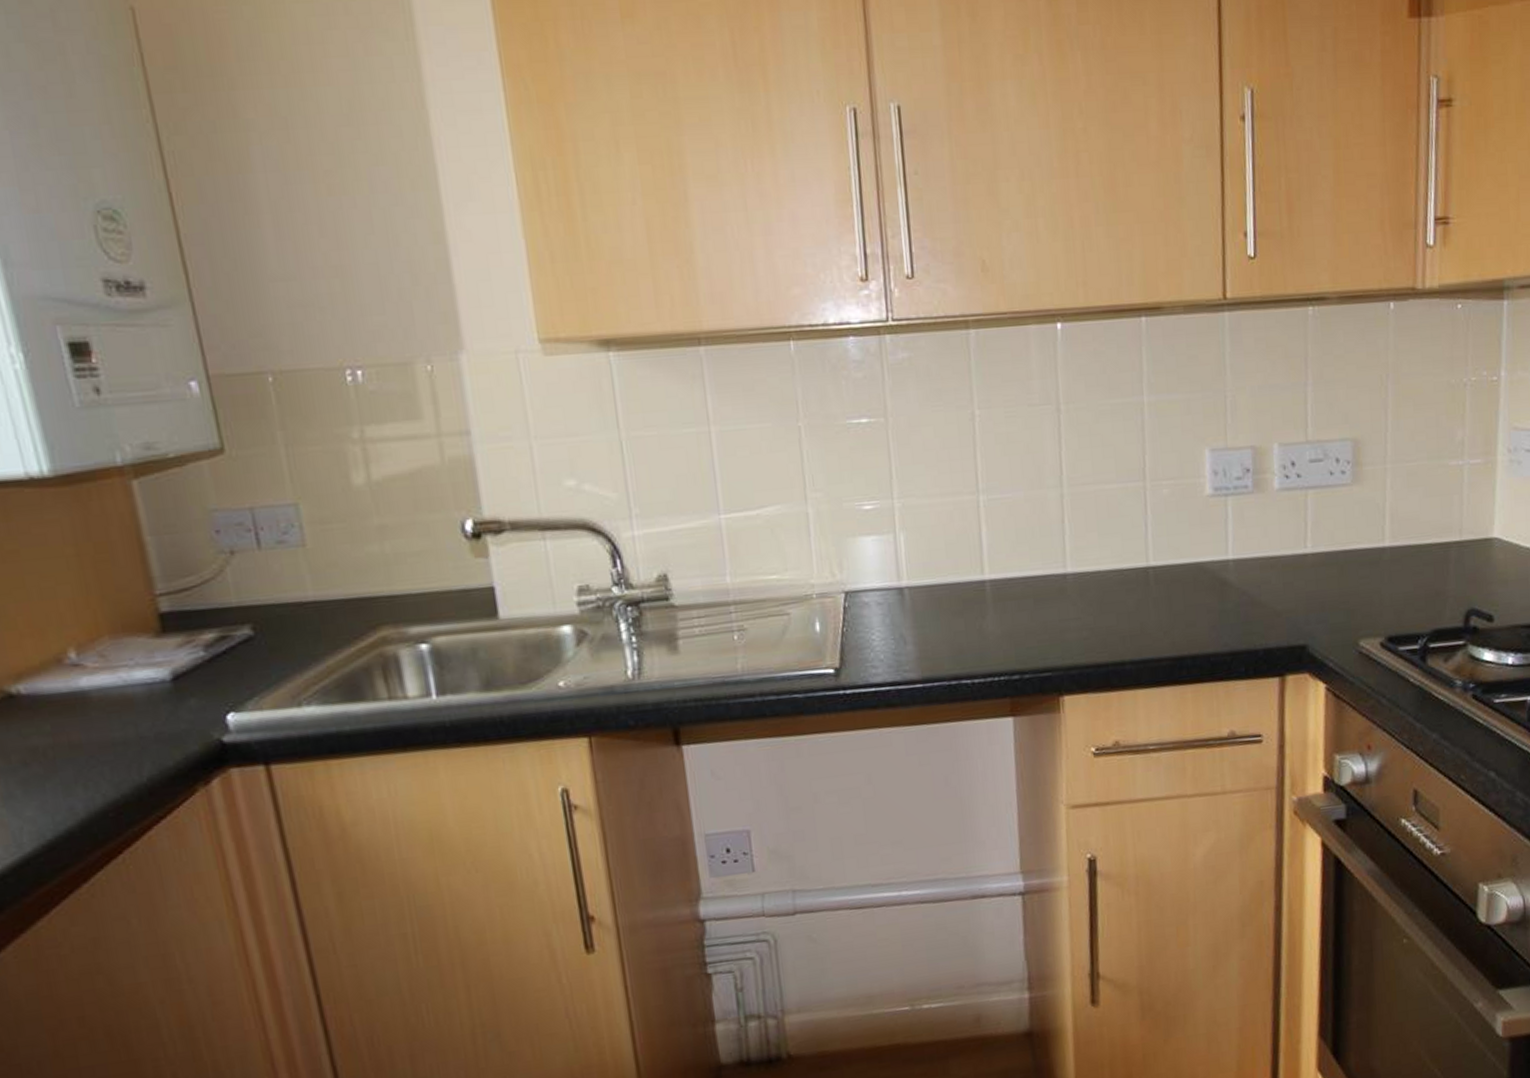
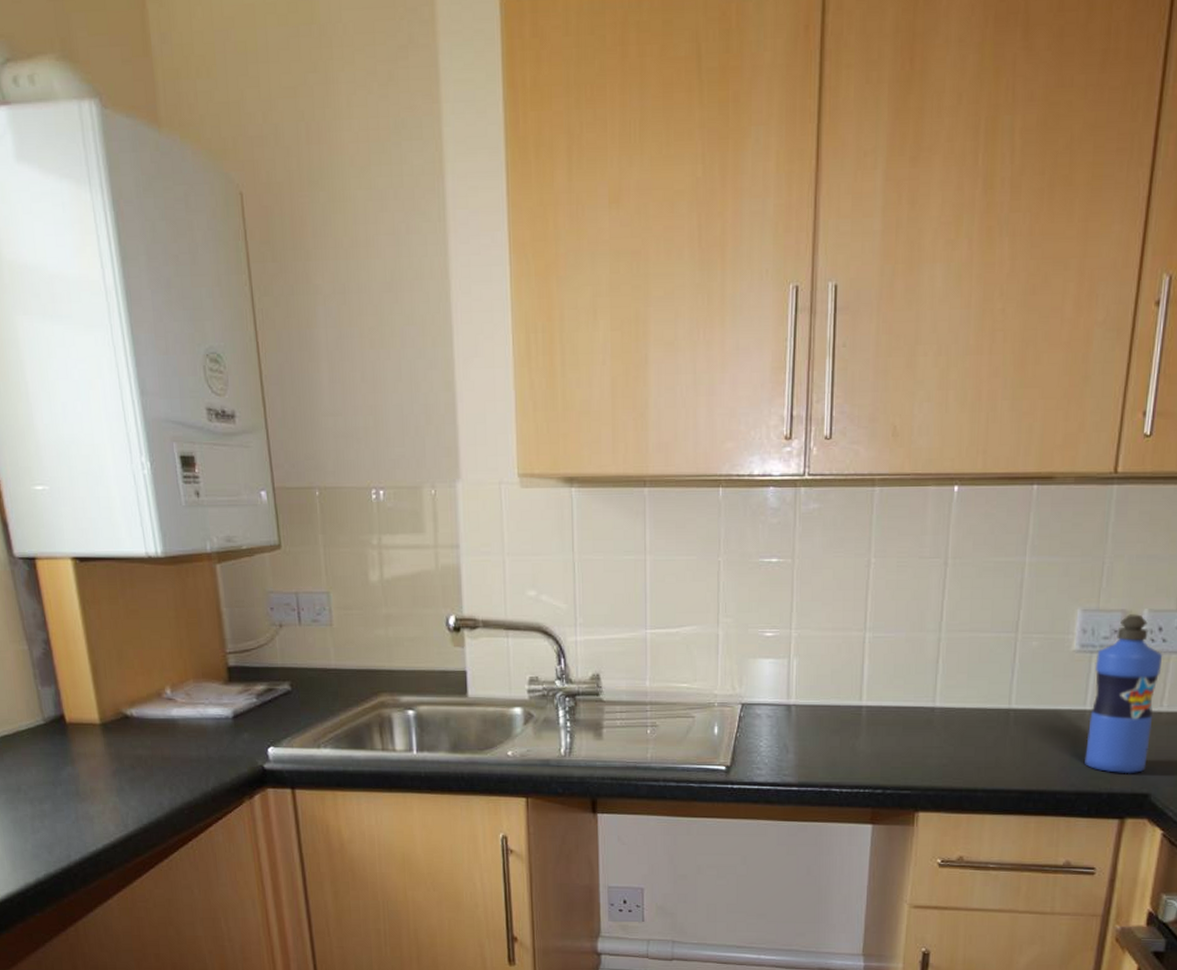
water bottle: none [1231,449,1301,626] -> present [1085,614,1163,774]

